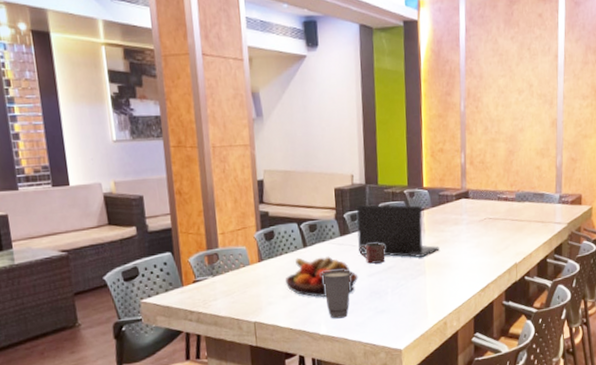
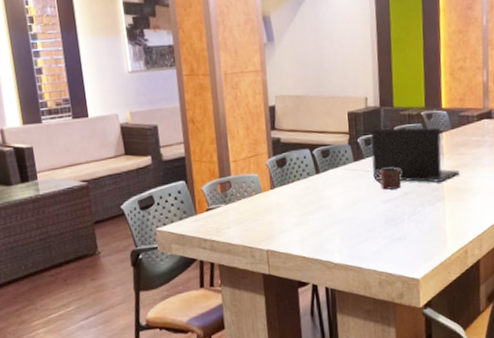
fruit bowl: present [285,256,359,298] -> none [297,182,373,225]
cup: present [321,269,353,319] -> none [334,196,368,247]

